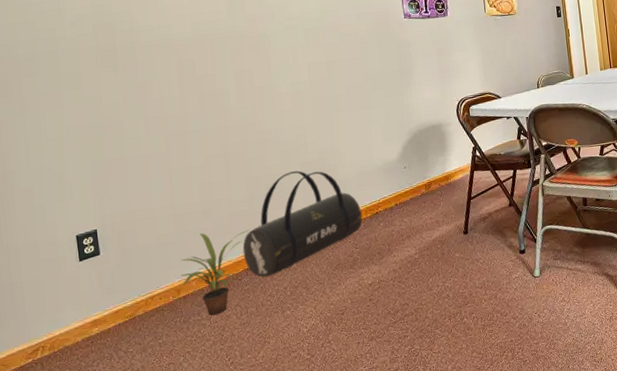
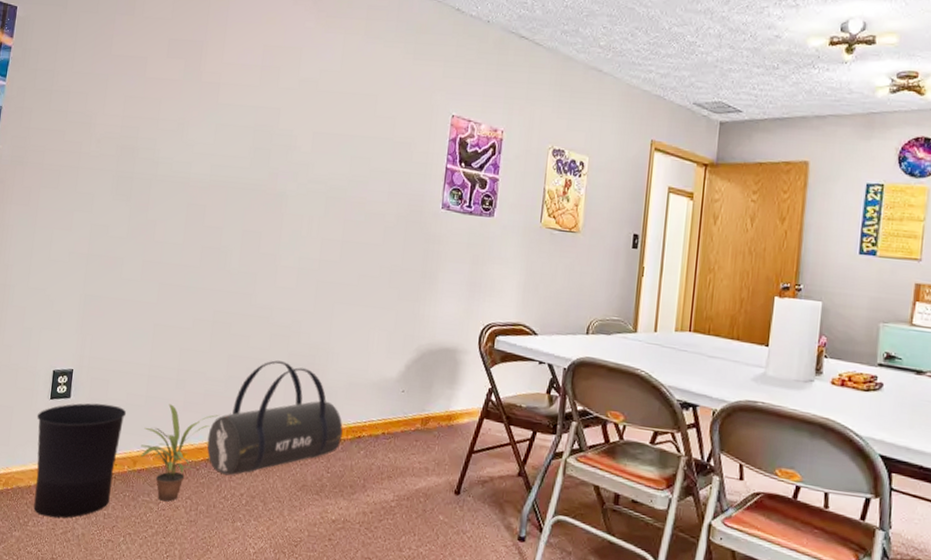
waste bin: none [69,248,162,364] -> present [33,403,127,518]

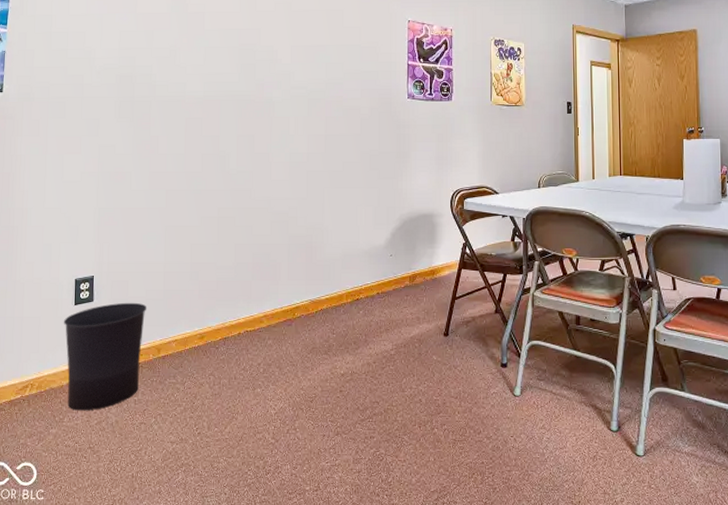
potted plant: present [141,404,220,502] -> none [163,294,233,381]
duffel bag: present [206,360,343,476] -> none [223,244,342,349]

